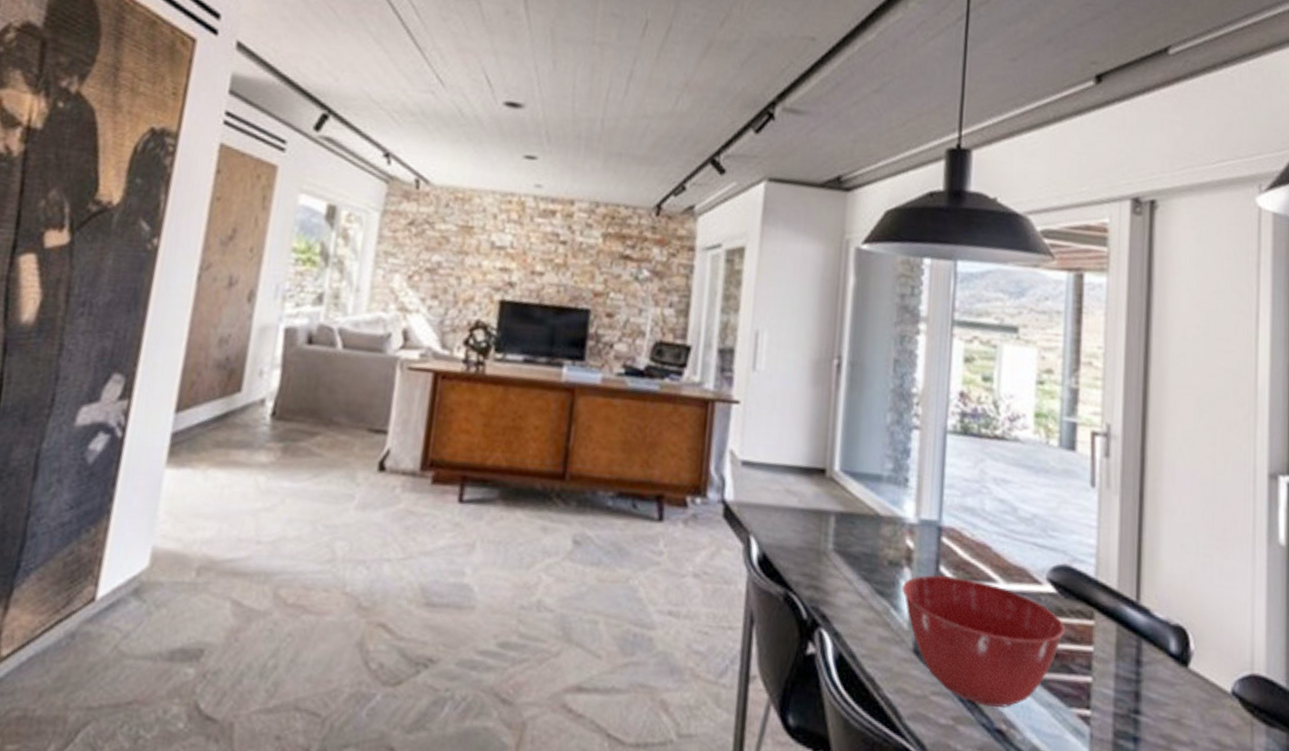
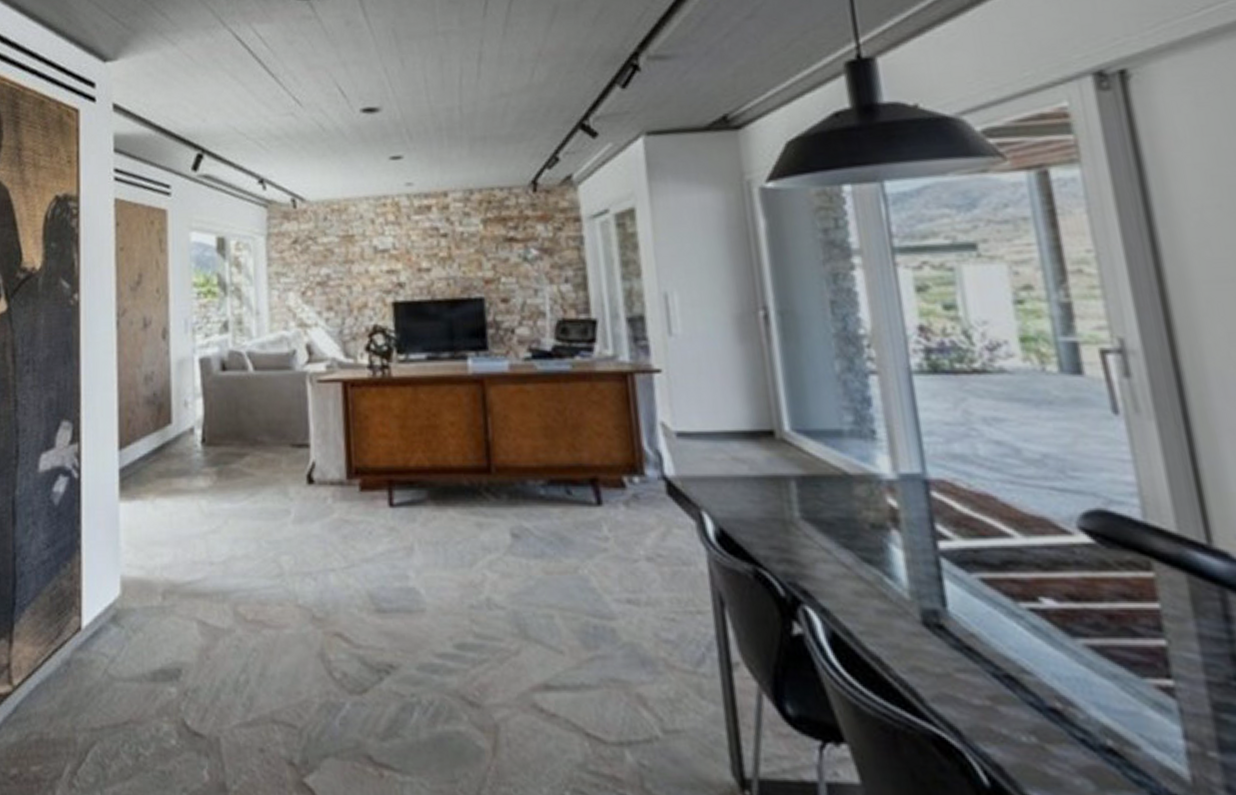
mixing bowl: present [902,574,1065,708] -> none [893,534,1116,683]

